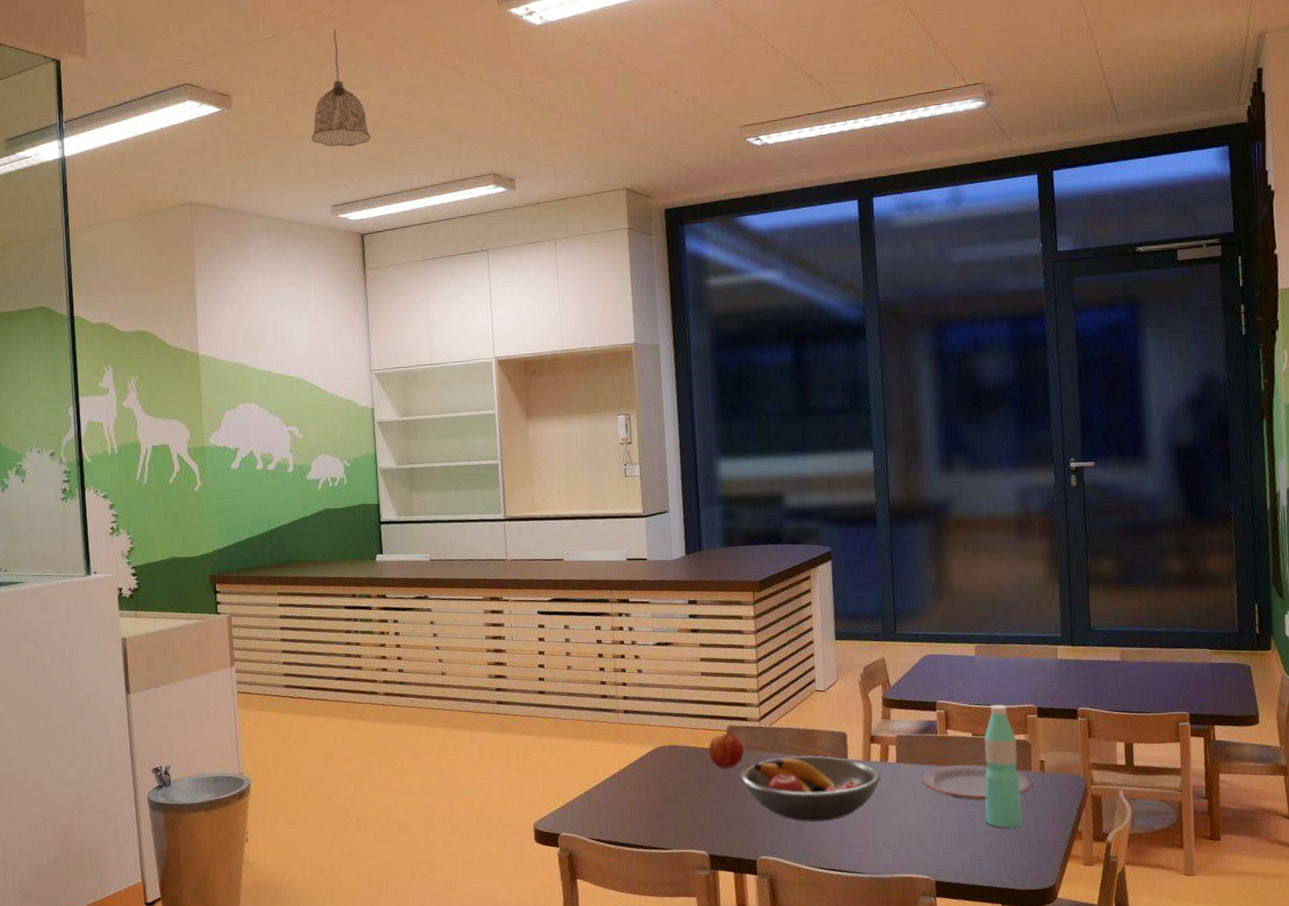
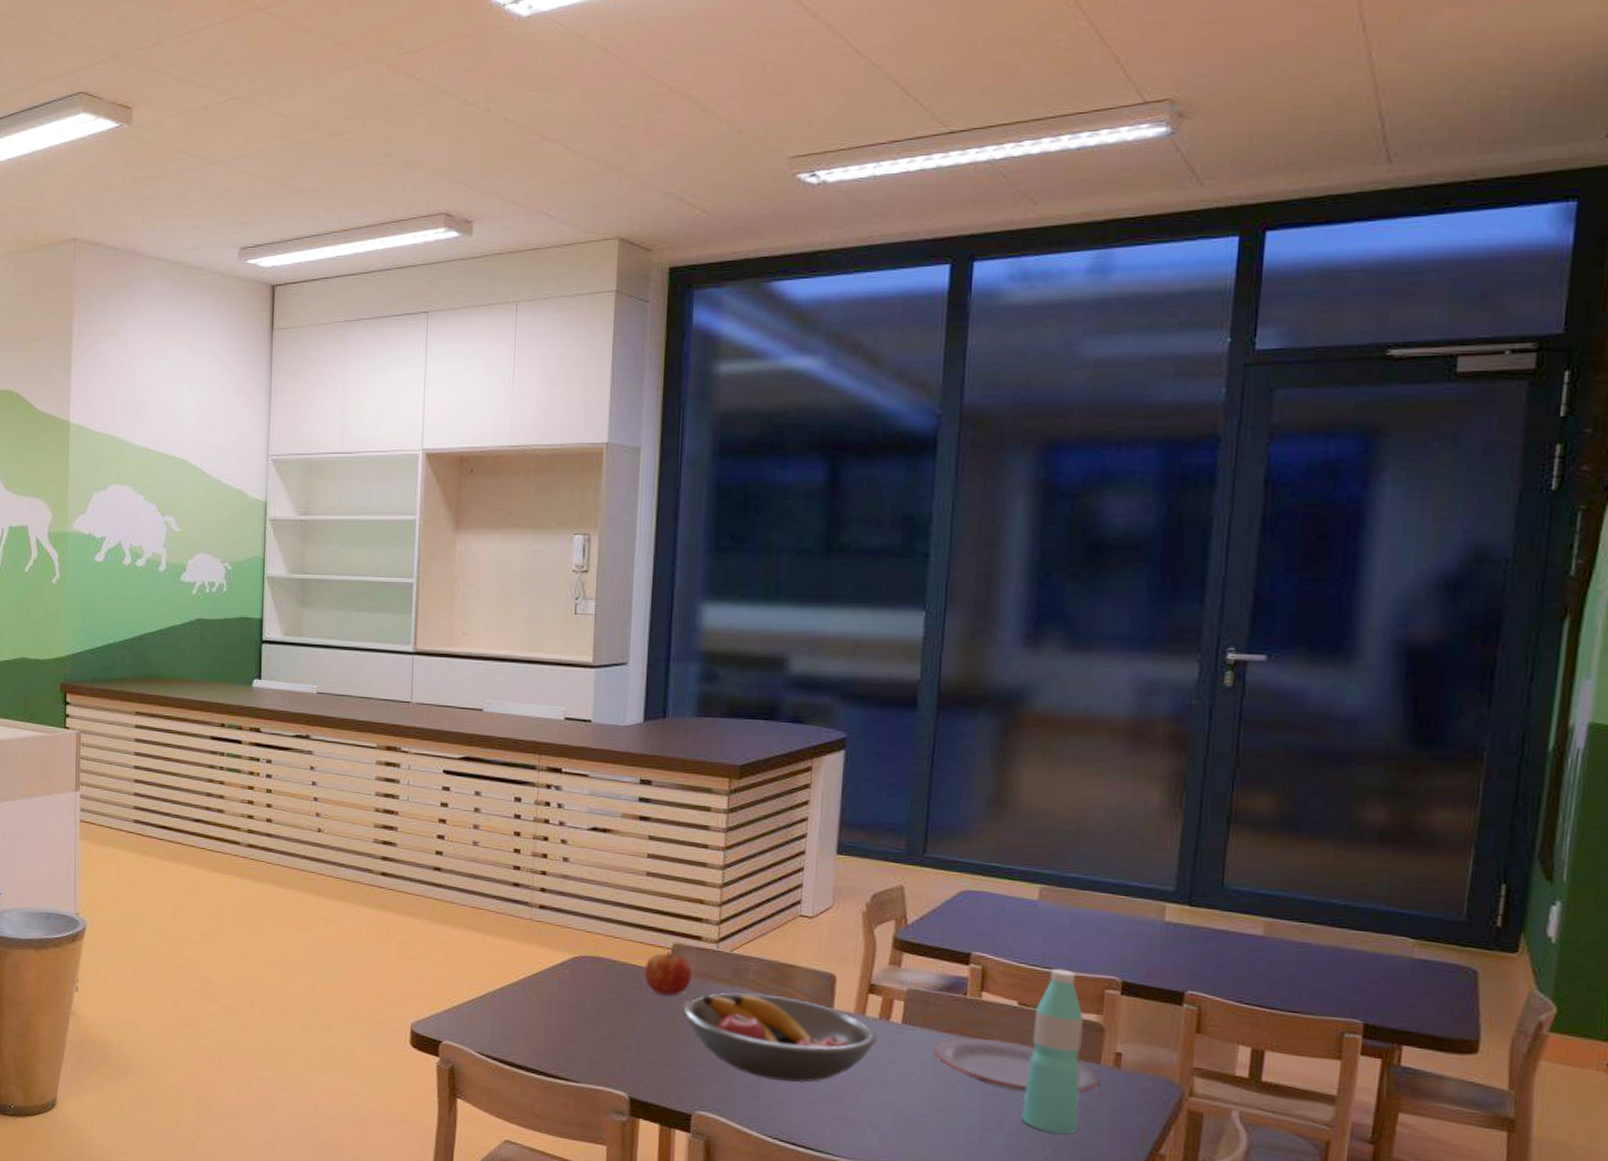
pendant lamp: present [311,29,371,147] -> none [223,23,296,174]

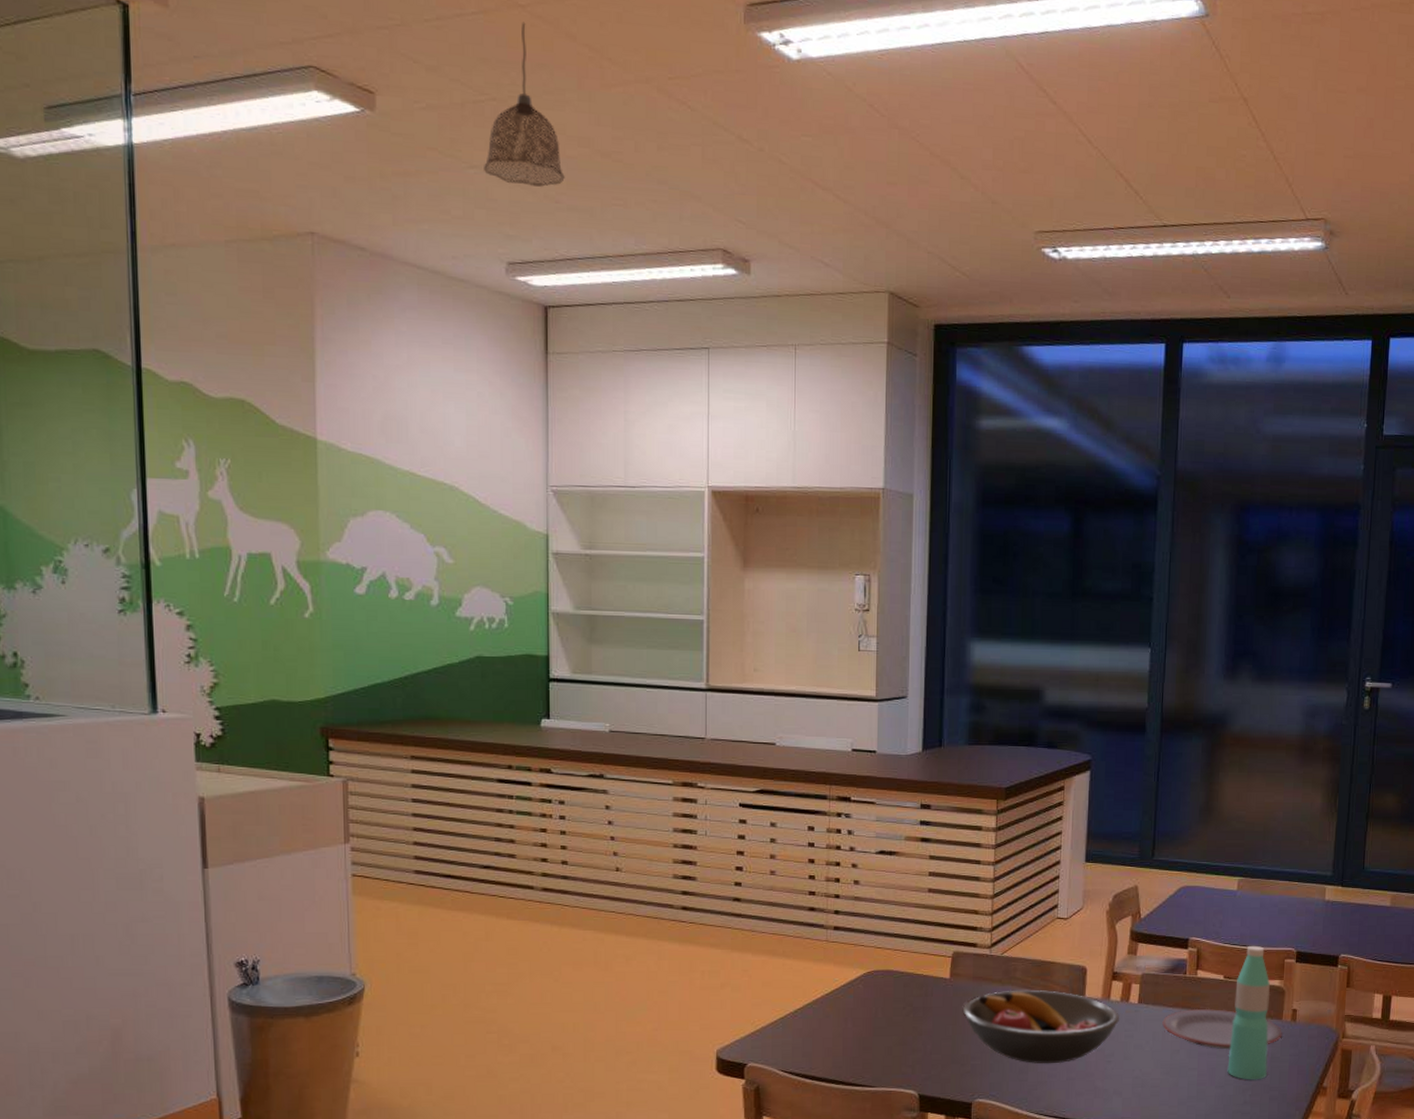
pendant lamp: none [223,23,296,174] -> present [484,22,565,187]
apple: present [644,951,692,996] -> none [928,959,969,999]

